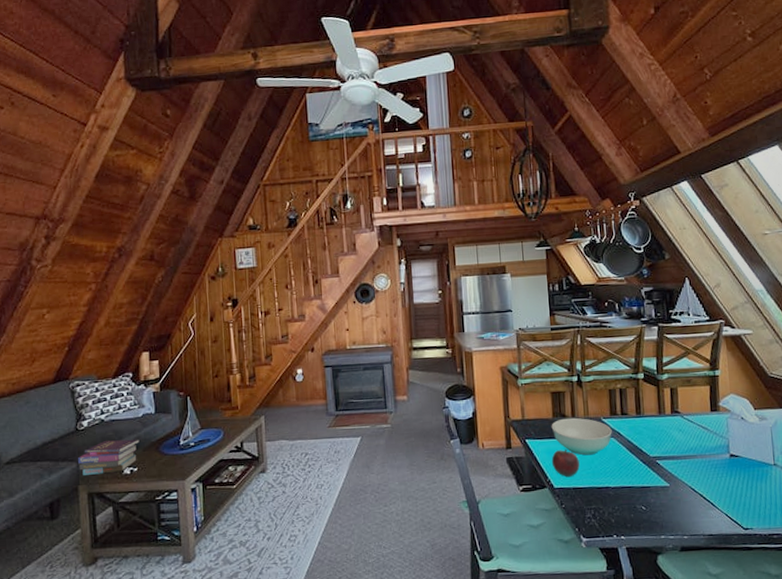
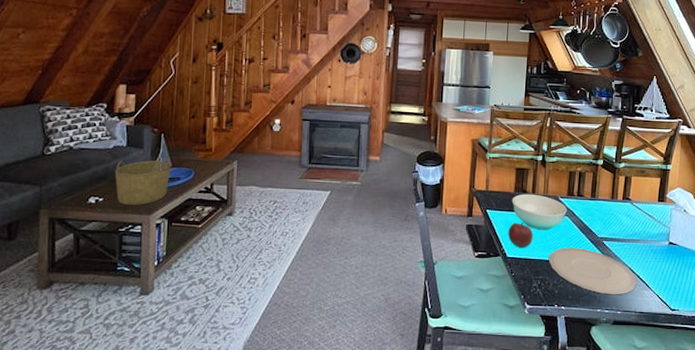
books: present [78,439,140,475] -> none [42,168,108,201]
basket: none [146,424,200,473] -> present [115,160,171,206]
plate: none [599,470,701,519] -> present [548,247,637,295]

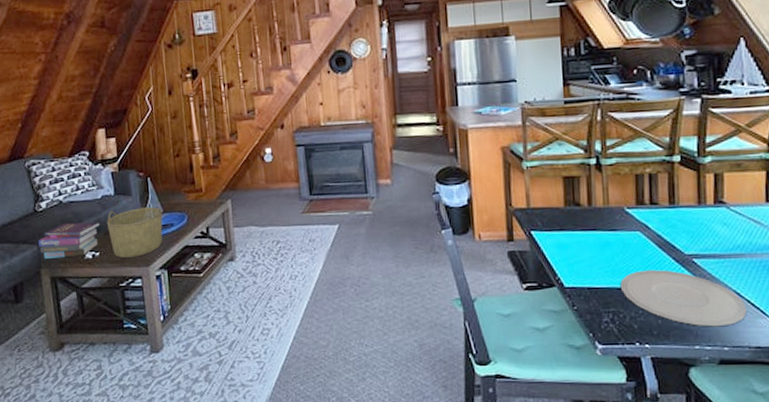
books: none [42,168,108,201] -> present [38,222,100,259]
fruit: present [507,223,533,249] -> none [561,244,596,276]
bowl: present [512,194,567,230] -> none [562,206,638,251]

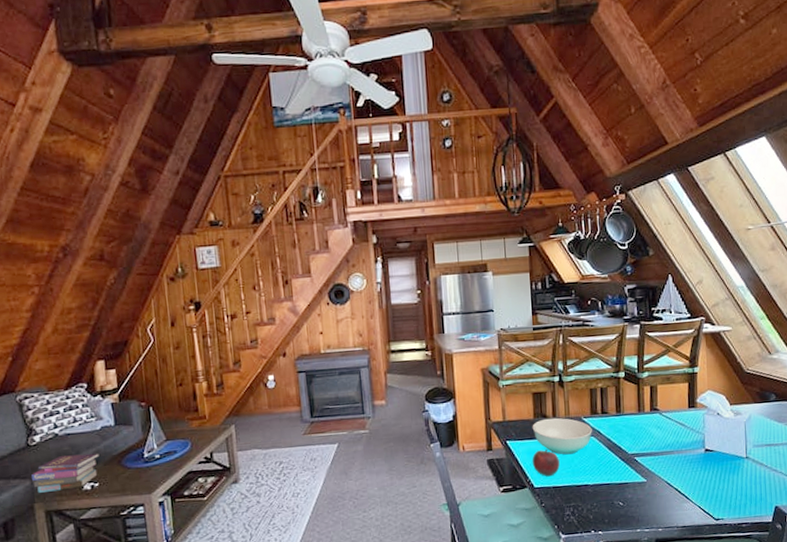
basket: present [107,207,163,259] -> none [107,435,166,488]
fruit: none [561,244,596,276] -> present [532,450,560,477]
bowl: none [562,206,638,251] -> present [532,417,592,455]
plate: present [620,270,747,327] -> none [579,468,675,513]

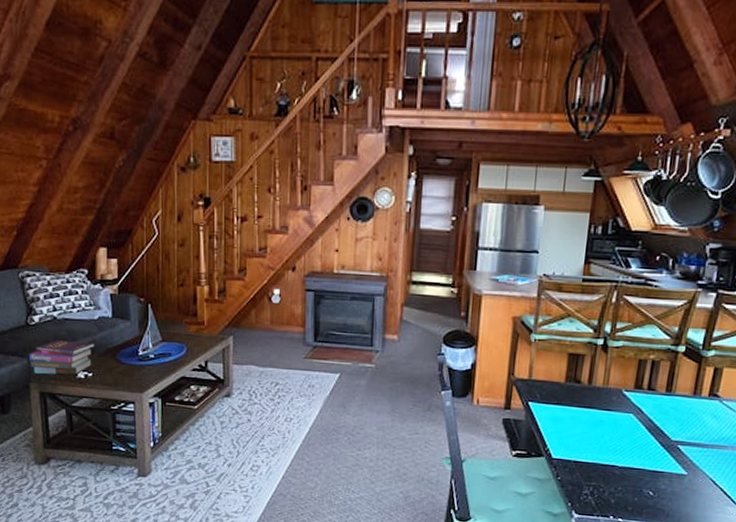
bowl: present [532,417,592,455] -> none [561,384,633,429]
fruit: present [532,450,560,477] -> none [554,418,587,449]

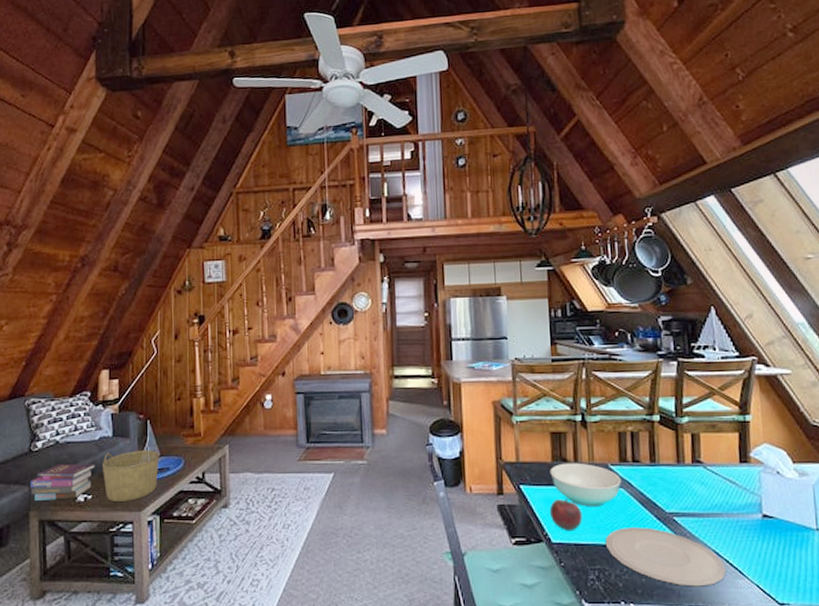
basket: none [102,333,161,383] -> present [103,450,160,503]
fruit: none [554,418,587,449] -> present [549,499,582,531]
bowl: none [561,384,633,429] -> present [550,462,621,507]
plate: none [604,450,719,510] -> present [605,527,726,587]

